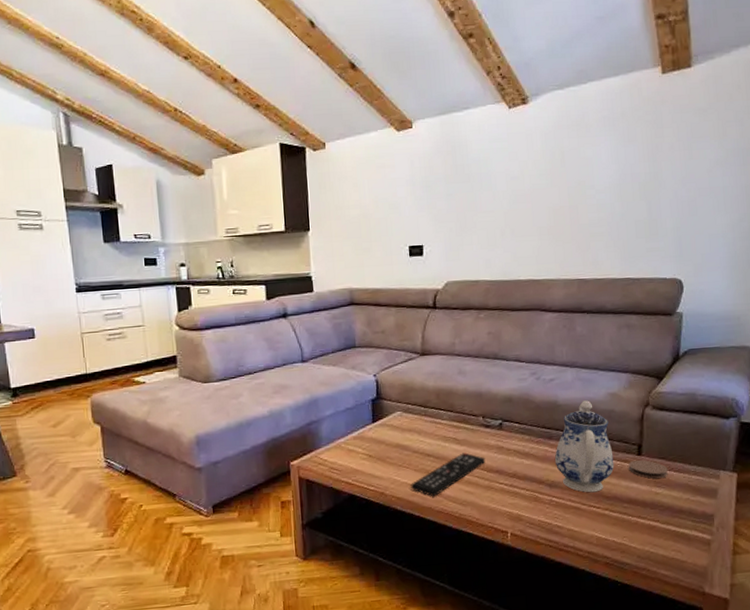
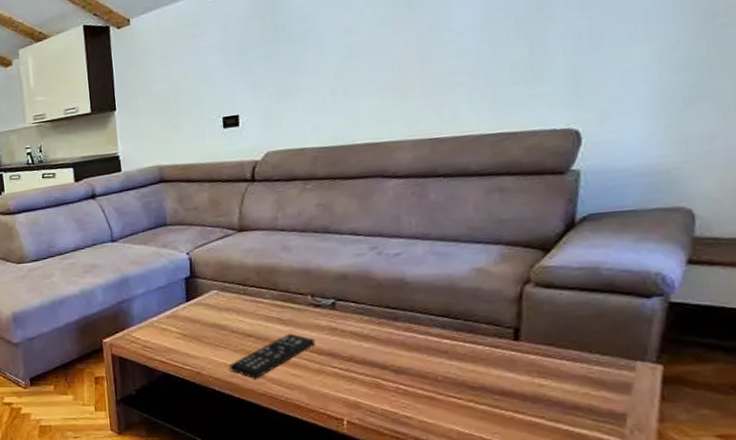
teapot: present [554,400,614,493] -> none [401,277,482,382]
coaster: present [628,460,668,479] -> none [501,345,558,369]

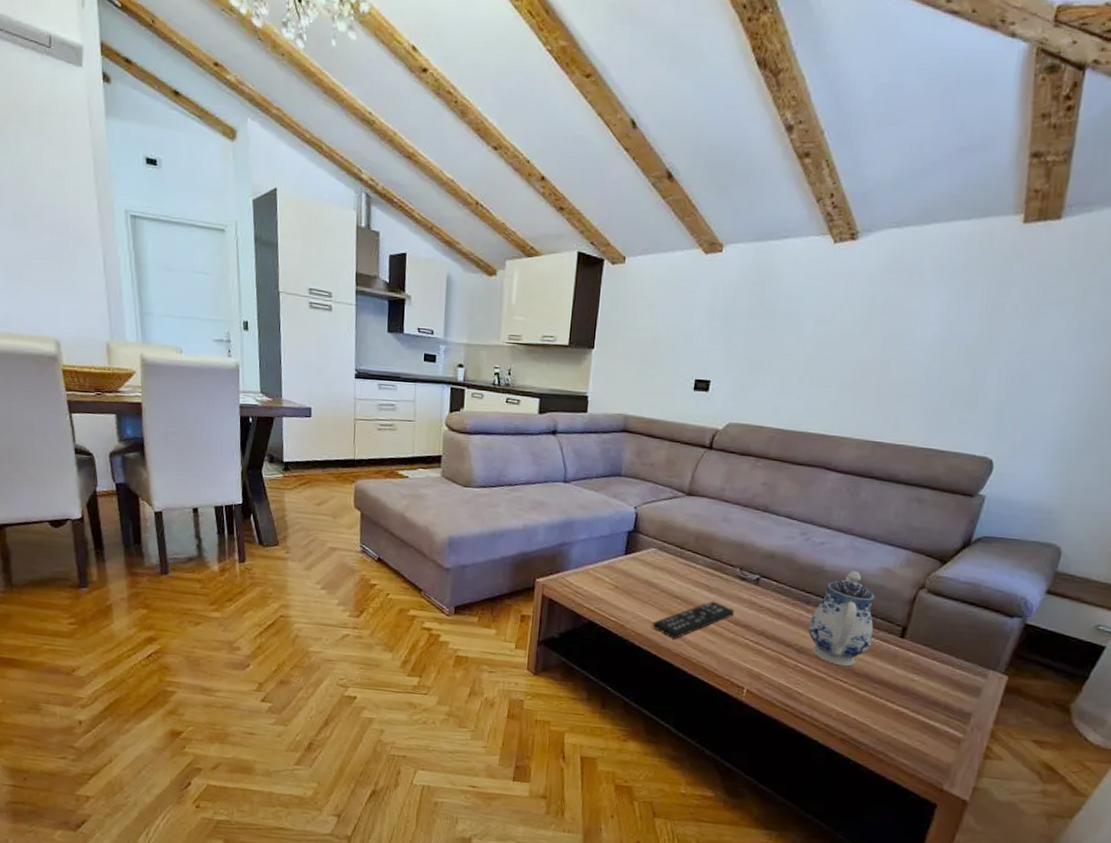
teapot: none [401,277,482,382] -> present [808,571,876,667]

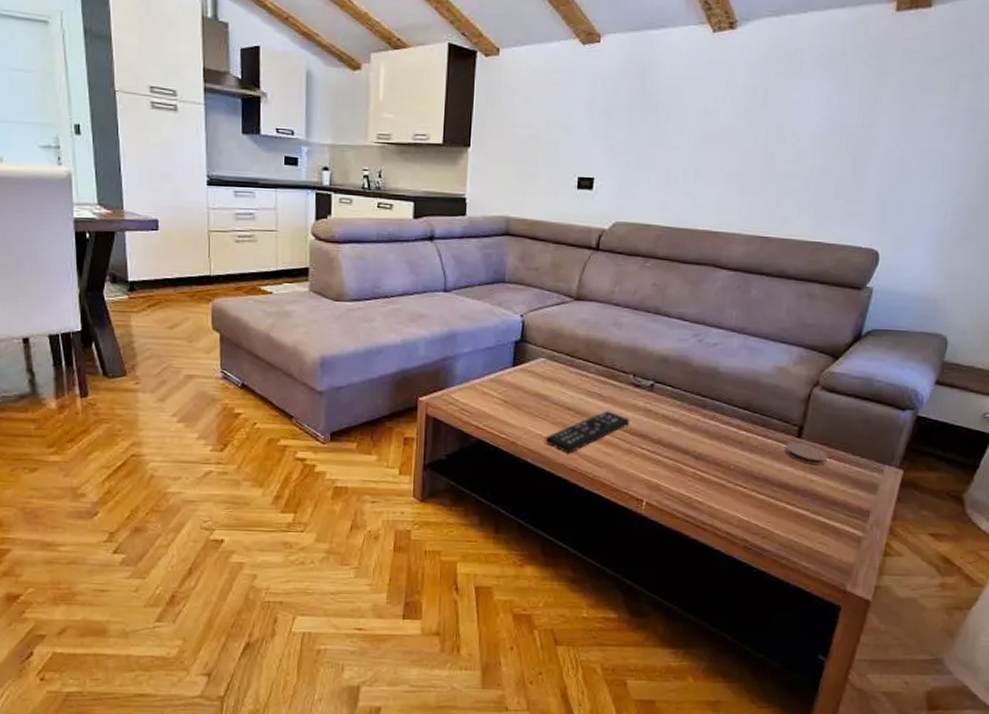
teapot: present [808,571,876,667] -> none [705,371,771,471]
coaster: none [887,641,931,666] -> present [785,442,828,466]

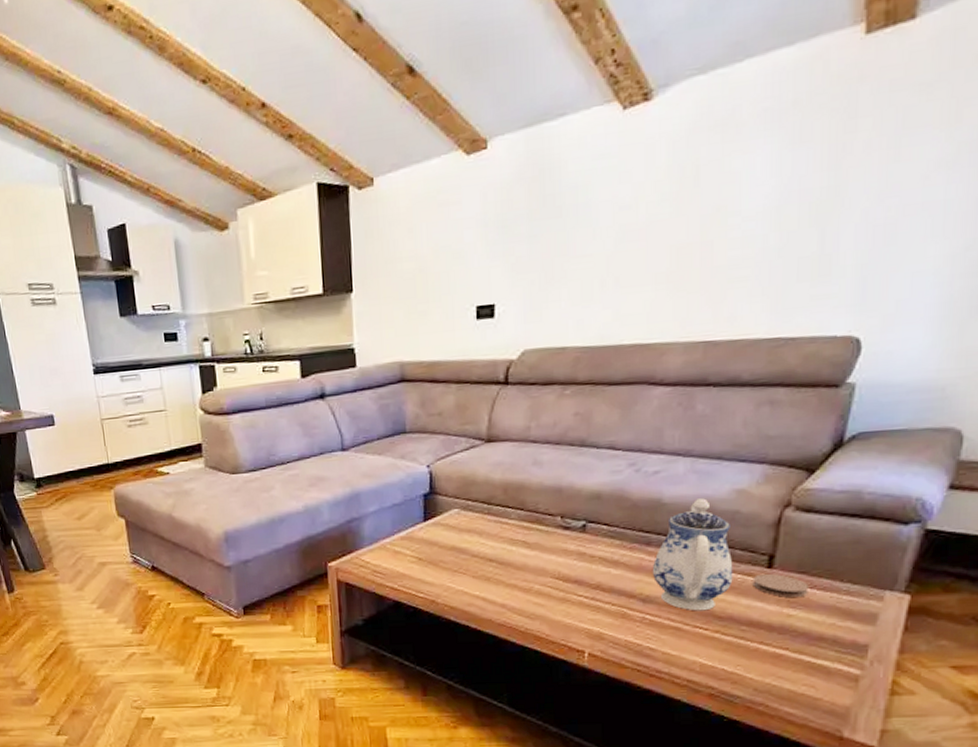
remote control: present [545,411,630,454] -> none [467,558,562,608]
teapot: none [705,371,771,471] -> present [652,498,733,611]

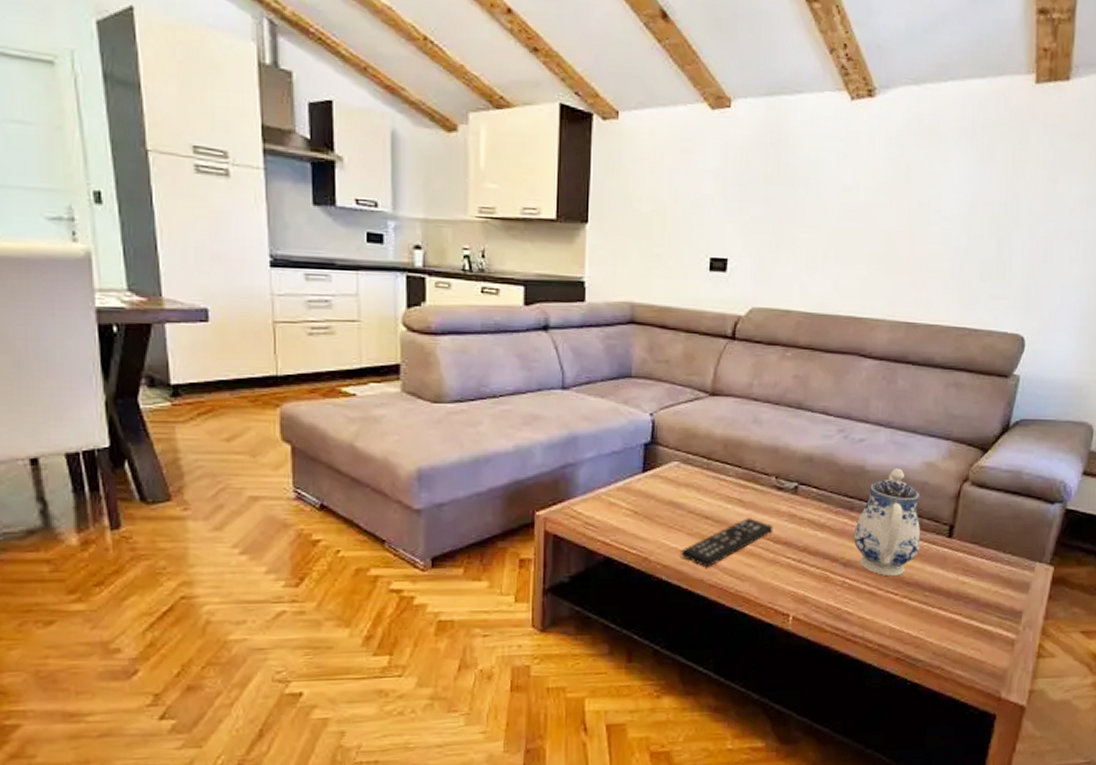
remote control: none [467,558,562,608] -> present [681,518,774,568]
coaster: present [753,573,808,598] -> none [936,542,979,567]

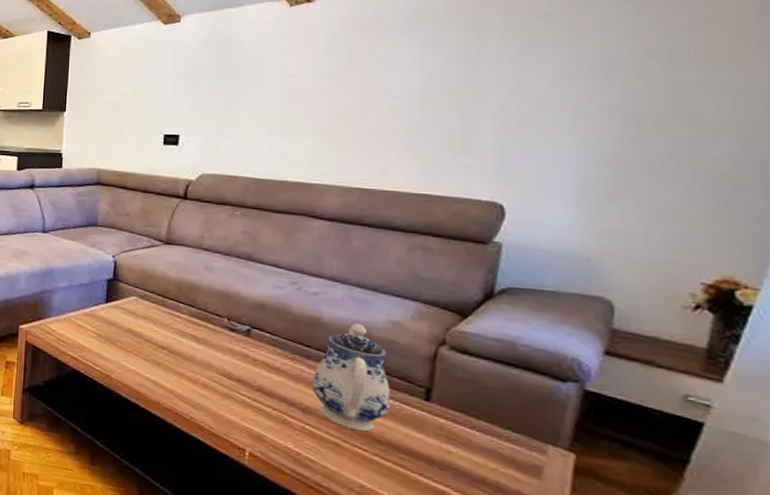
remote control: present [681,518,774,568] -> none [139,352,227,392]

